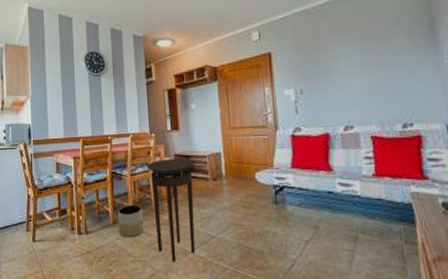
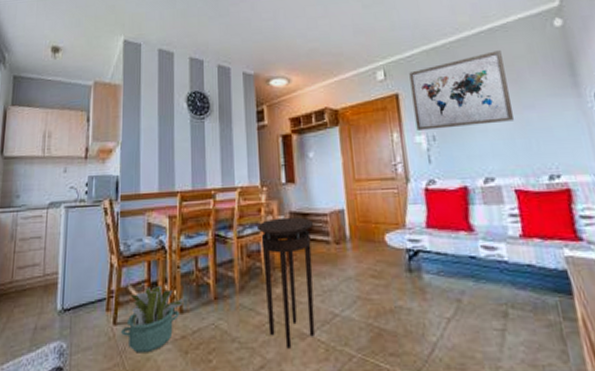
decorative plant: none [39,213,88,264] -> present [121,286,184,353]
planter: present [117,204,145,238] -> none [220,275,253,318]
wall art: none [281,12,376,85] -> present [409,51,515,130]

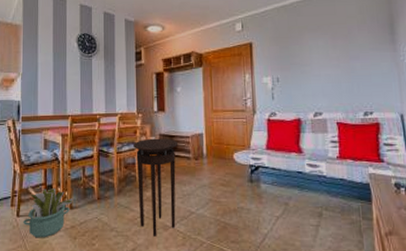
wall art: present [409,51,515,130] -> none [262,11,343,73]

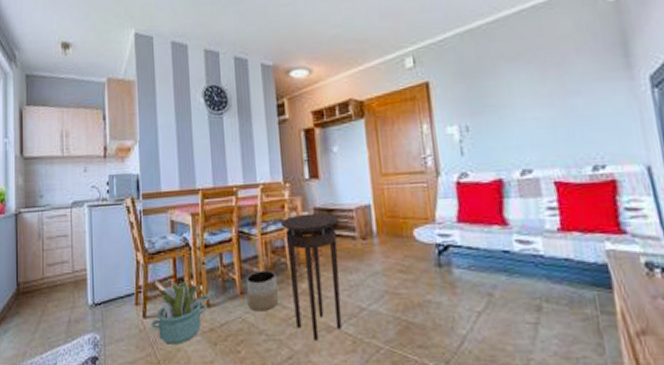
planter: none [102,181,128,213] -> present [245,270,279,312]

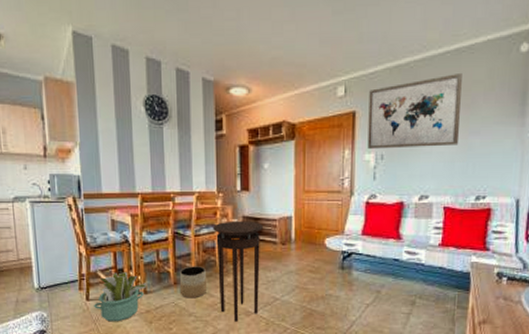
wall art: none [441,31,558,121] -> present [367,74,462,149]

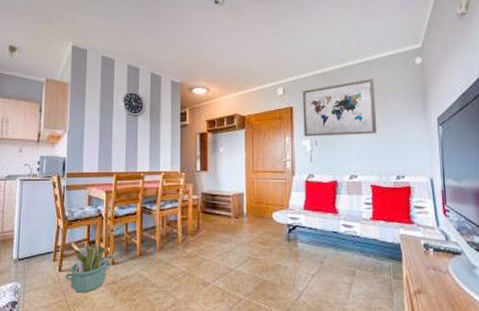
planter: present [179,266,208,299] -> none [144,238,169,269]
stool: present [213,221,263,322] -> none [176,197,219,292]

